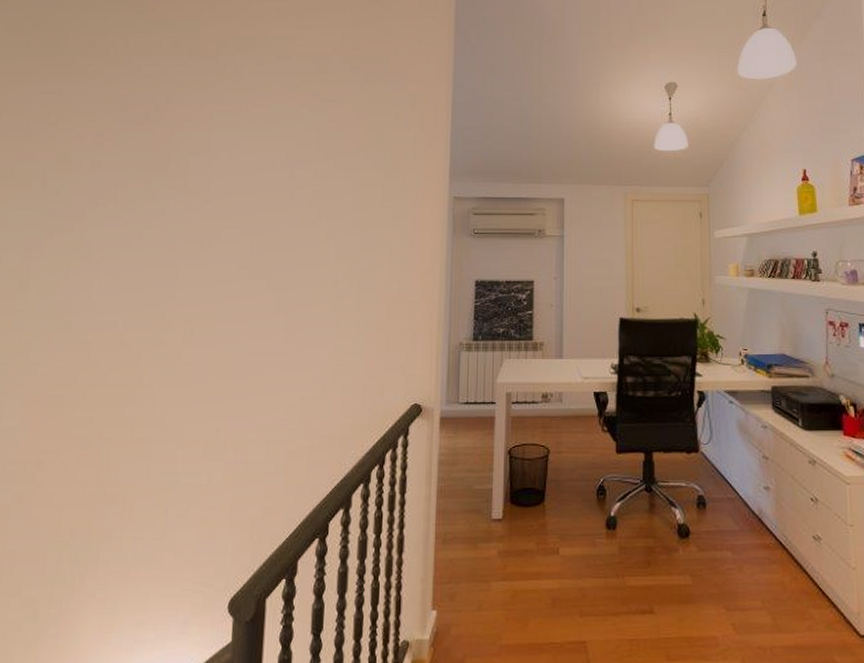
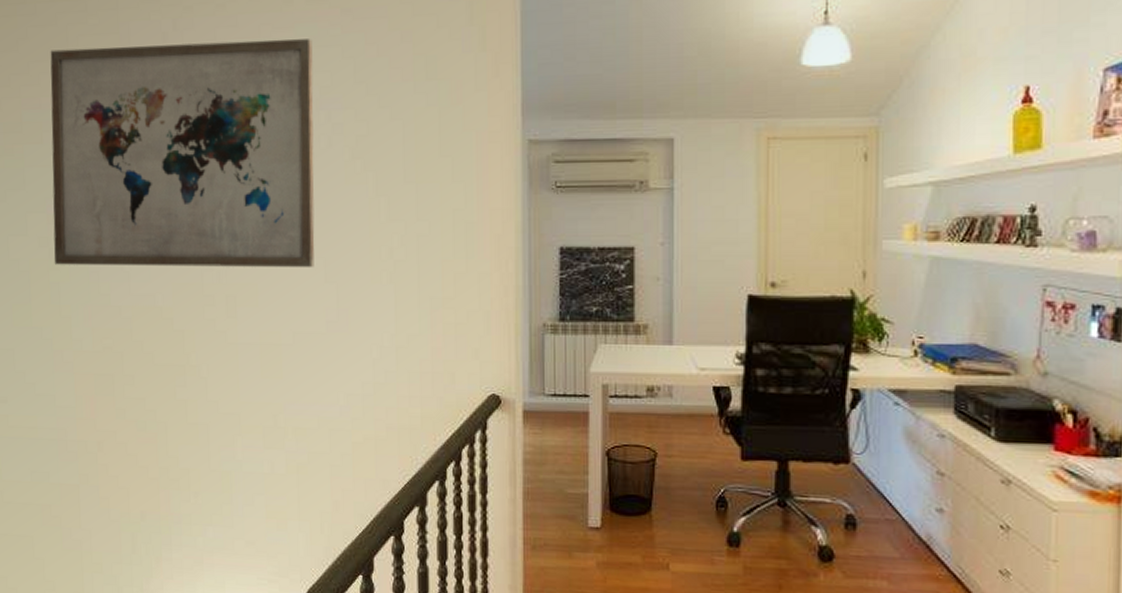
wall art: none [22,113,284,298] -> present [50,39,315,268]

